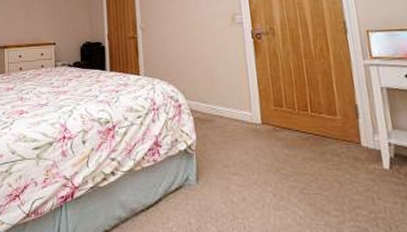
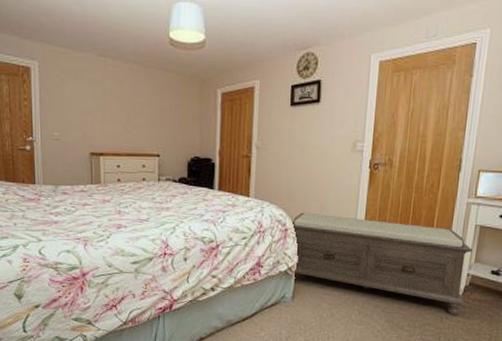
bench: none [182,86,398,196] -> present [290,212,473,316]

